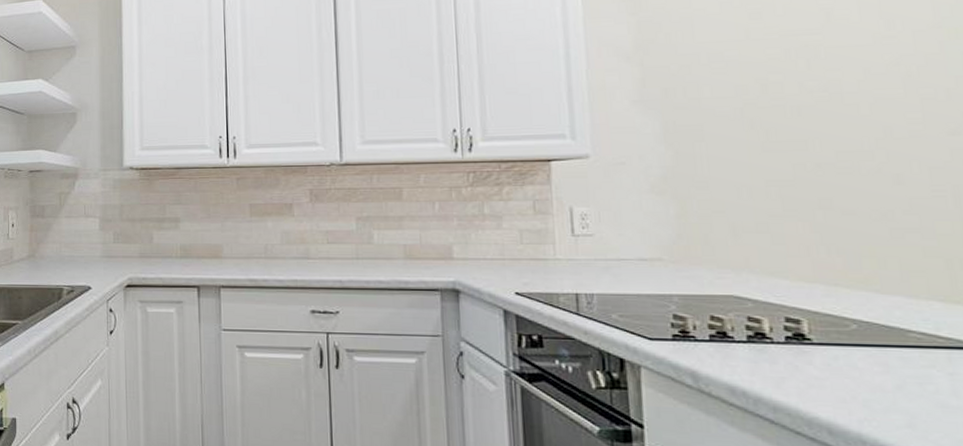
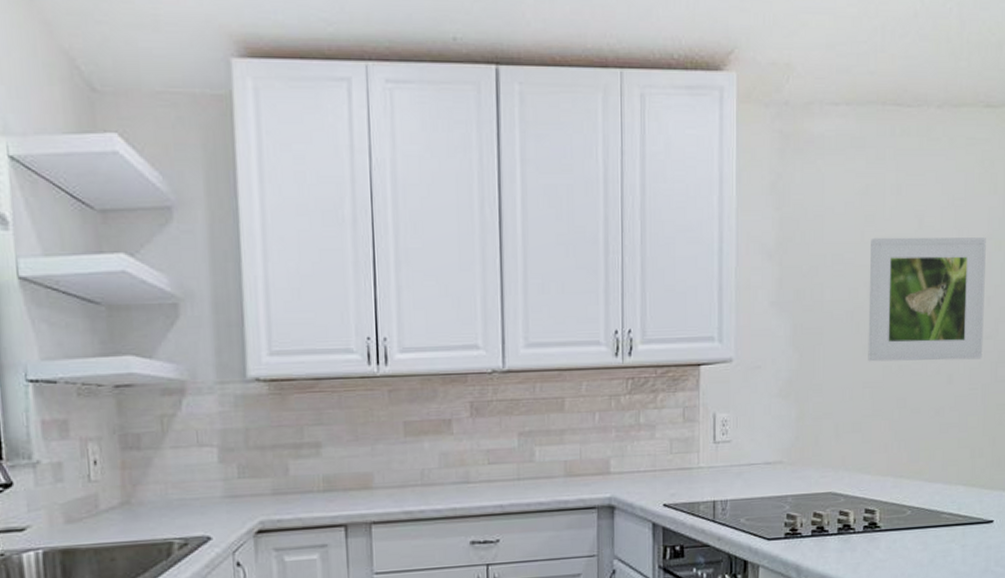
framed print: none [759,26,948,159] -> present [868,237,986,362]

